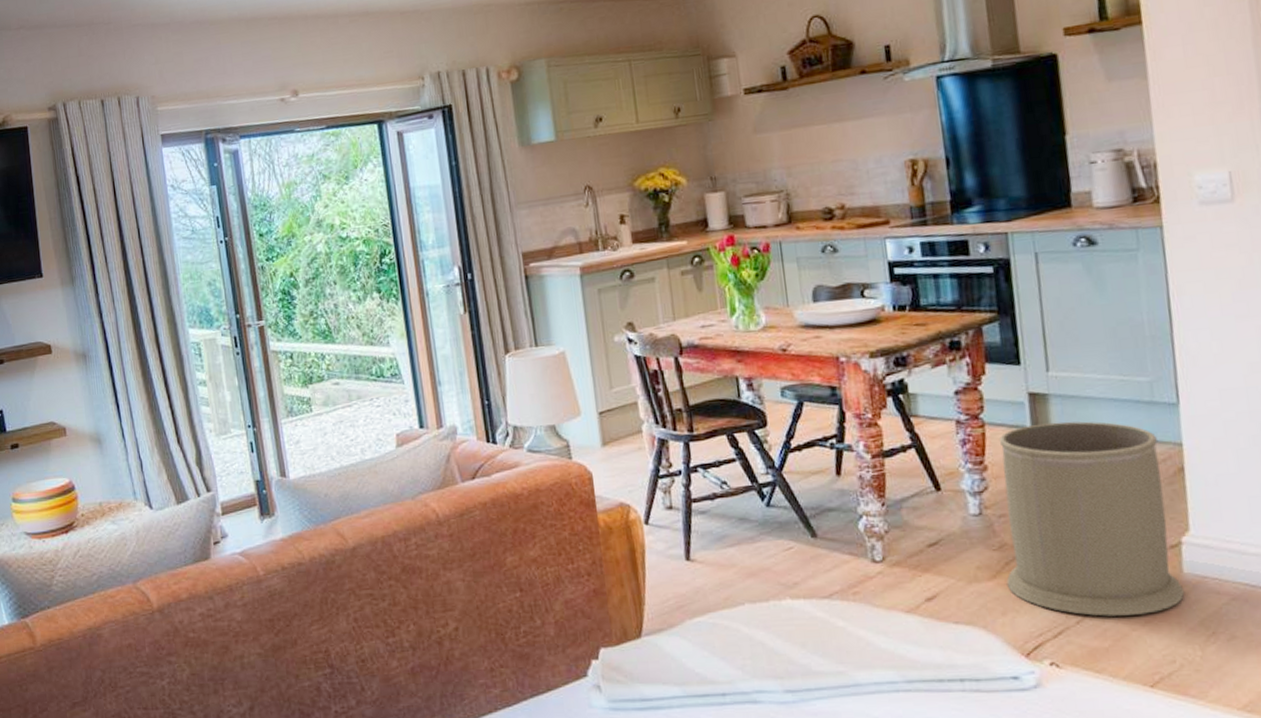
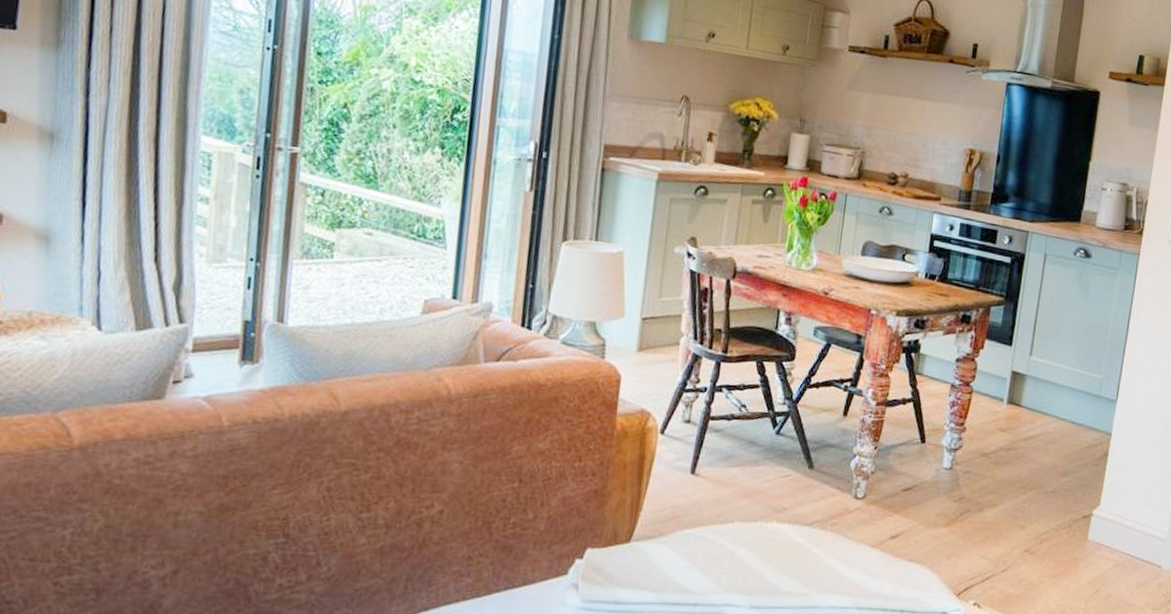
trash can: present [998,421,1185,617] -> none [957,398,1095,570]

